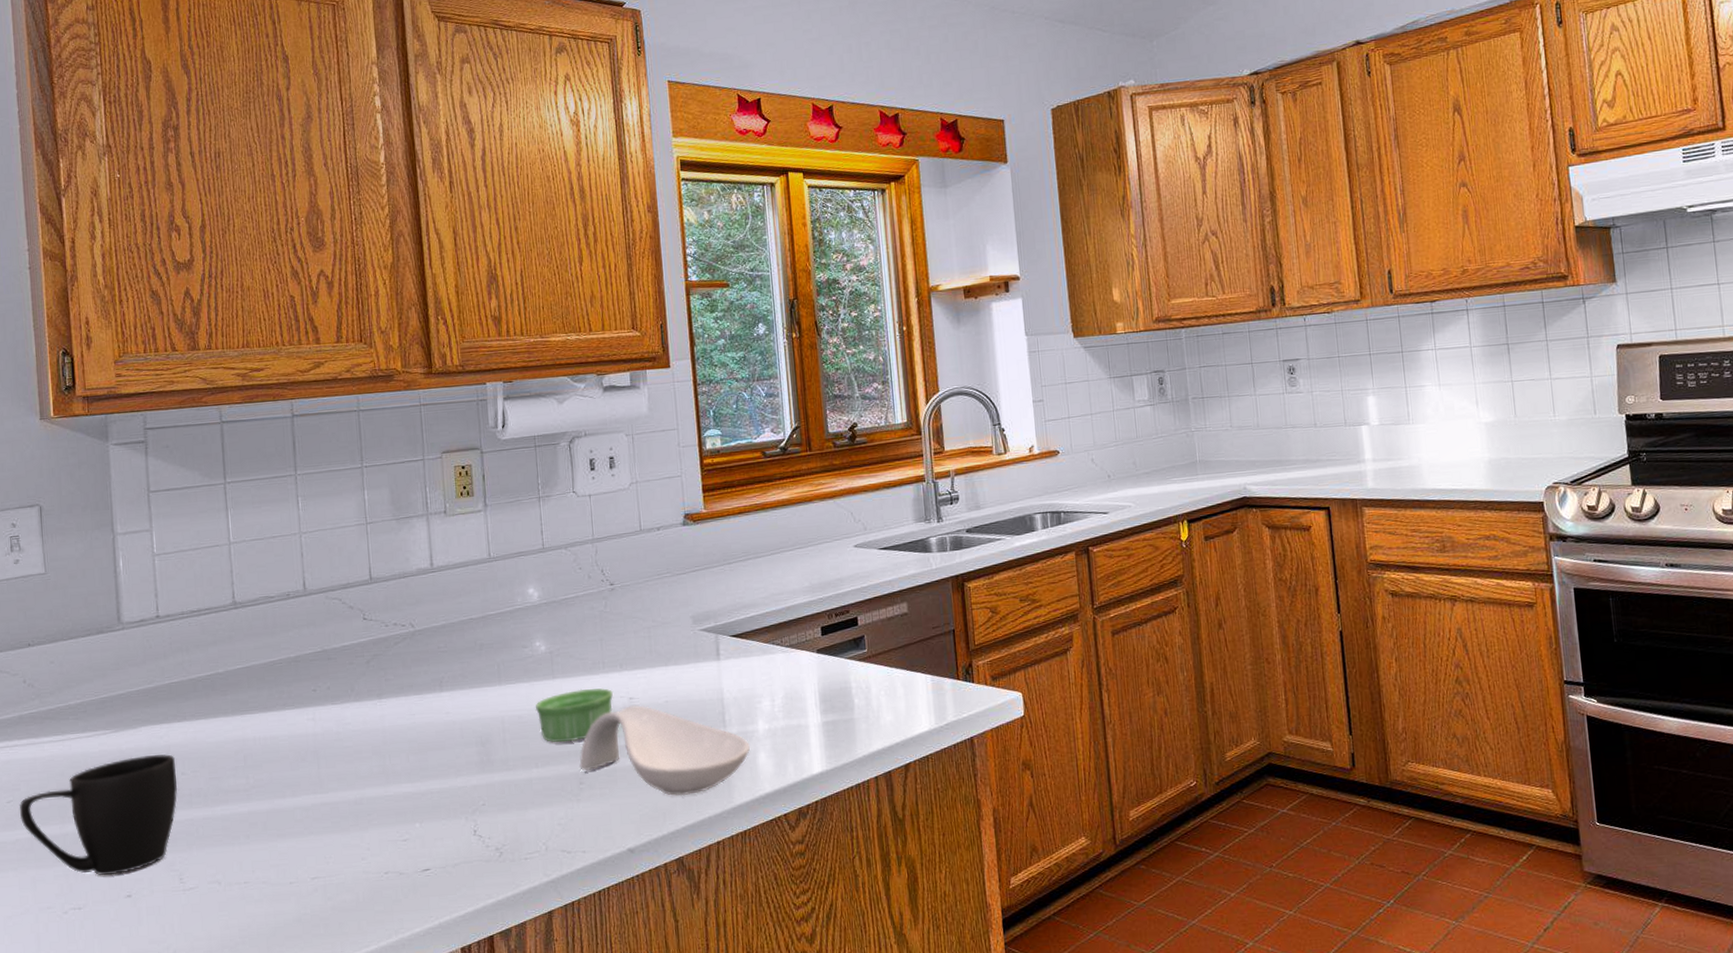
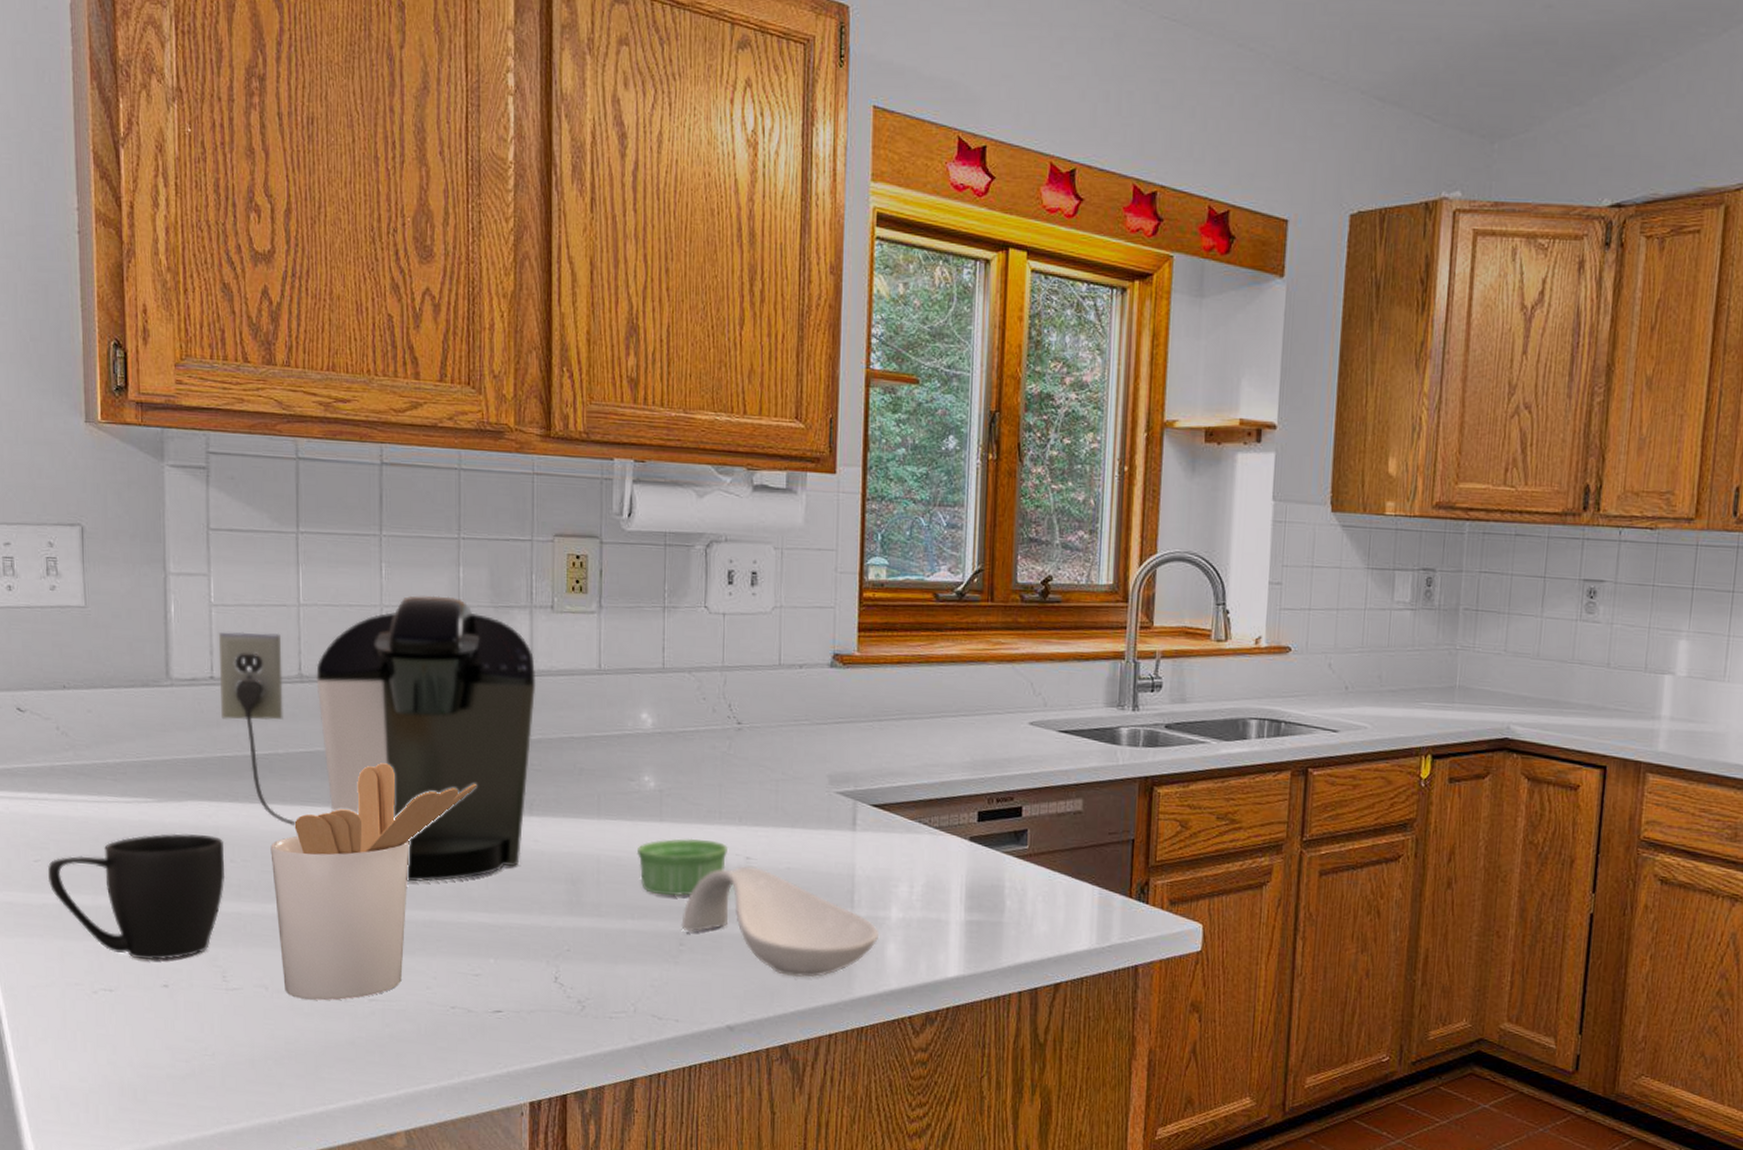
coffee maker: none [161,516,437,767] -> present [218,595,536,882]
utensil holder: none [216,666,393,888] -> present [270,763,478,1001]

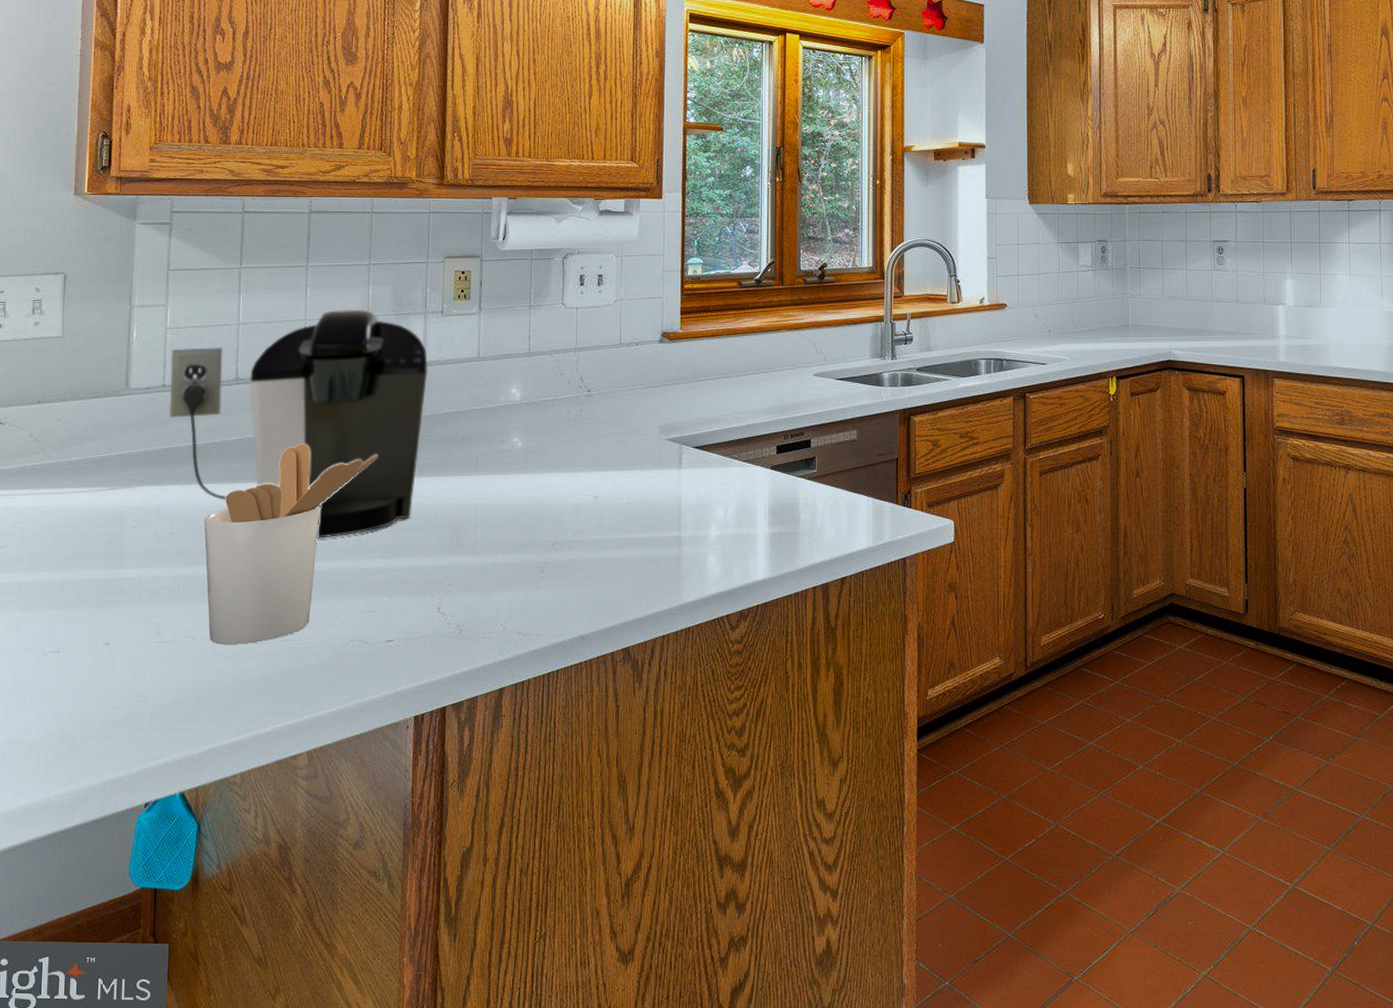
mug: present [48,833,224,960] -> none [12,514,165,622]
ramekin: present [636,838,729,896] -> none [506,484,581,533]
spoon rest: present [681,866,878,978] -> none [542,504,701,591]

